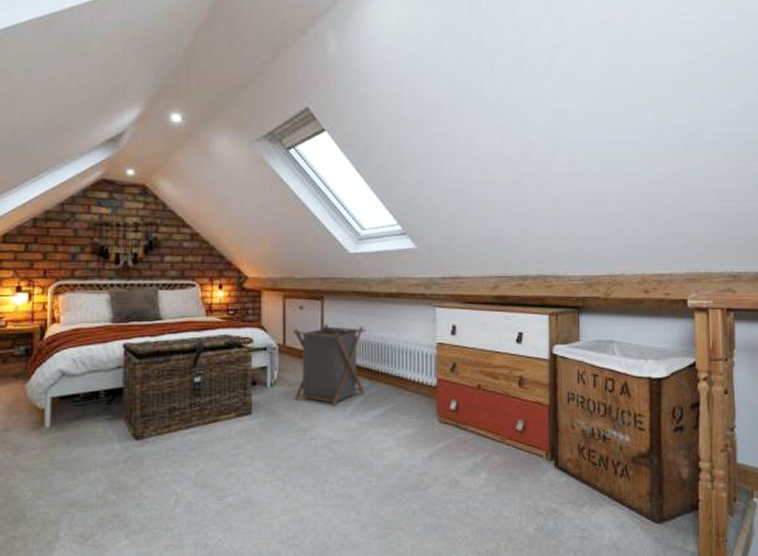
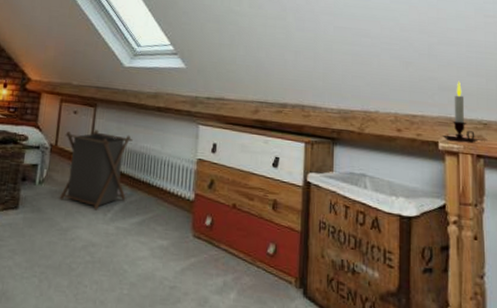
candle: none [691,233,728,298] -> present [442,81,478,143]

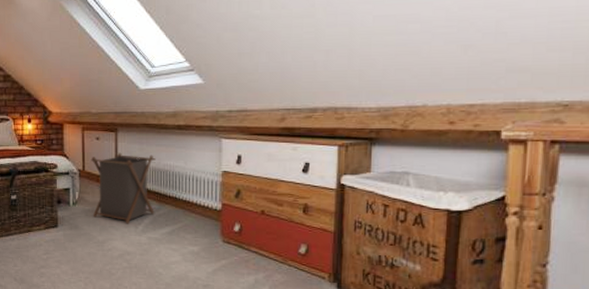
candle: present [442,81,478,143] -> none [507,59,554,129]

